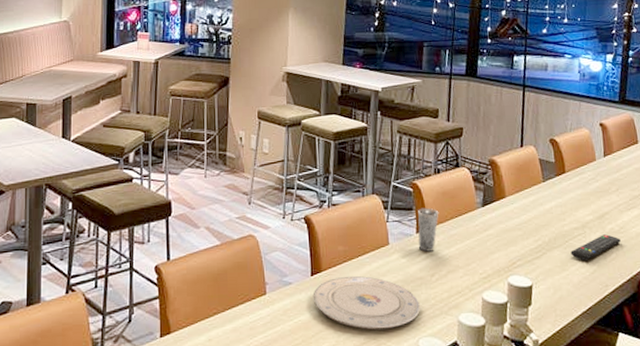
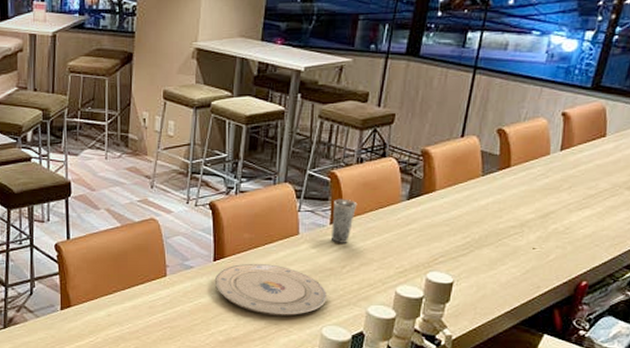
remote control: present [570,234,621,260] -> none [502,234,564,260]

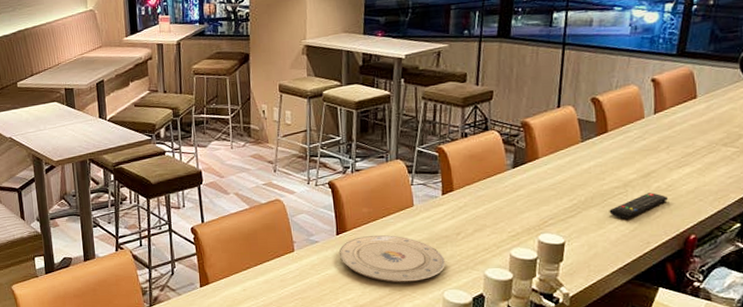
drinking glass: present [330,198,358,243] -> none [443,170,466,212]
remote control: none [502,234,564,260] -> present [609,192,668,219]

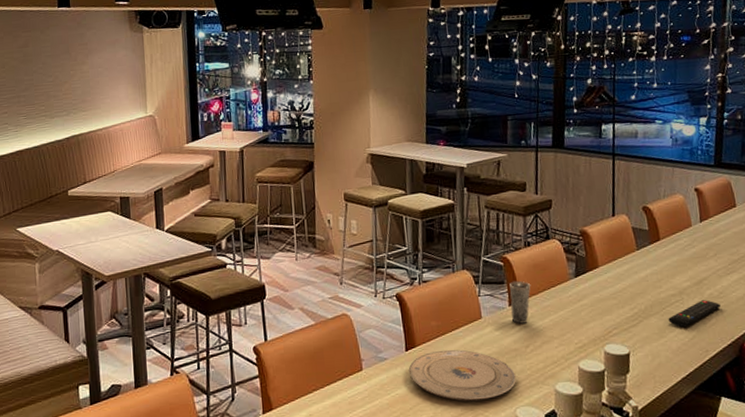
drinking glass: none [443,170,466,212] -> present [509,280,531,324]

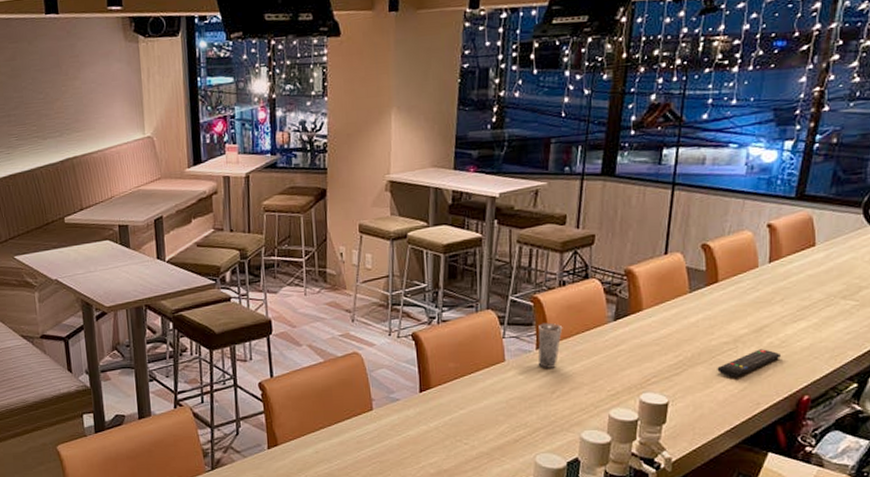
plate: present [408,349,517,402] -> none [421,392,539,446]

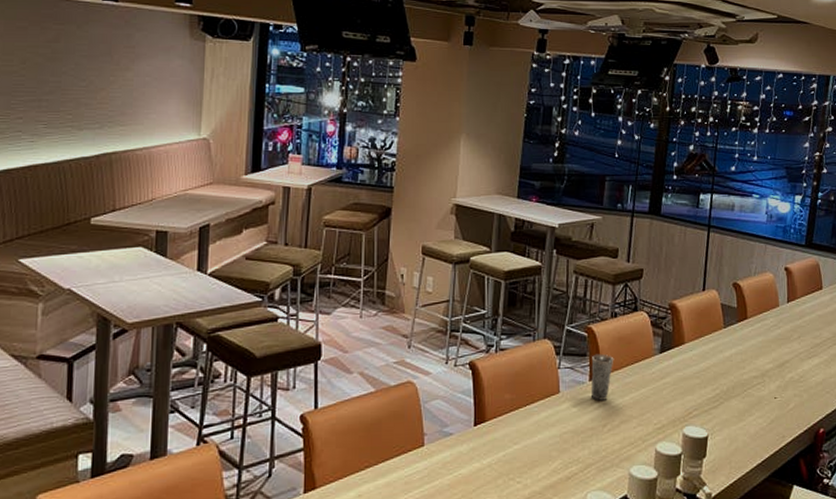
remote control: present [717,349,781,377] -> none [749,383,800,410]

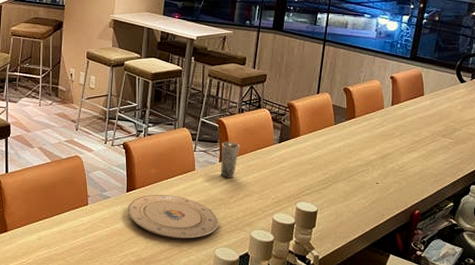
plate: none [475,426,591,485] -> present [127,194,219,240]

